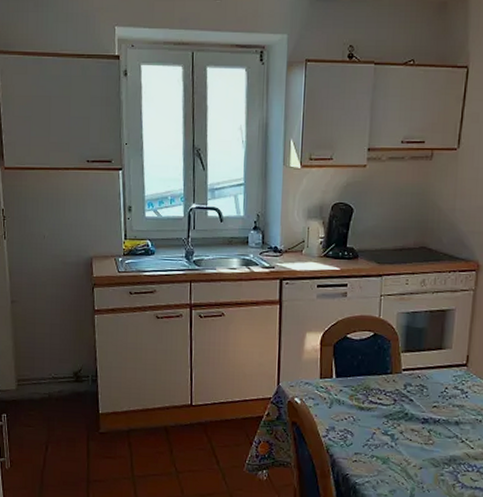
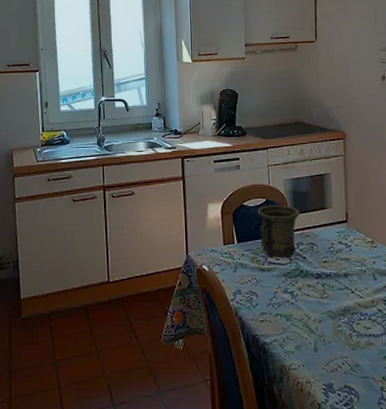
mug: none [362,340,413,400] -> present [258,205,300,259]

